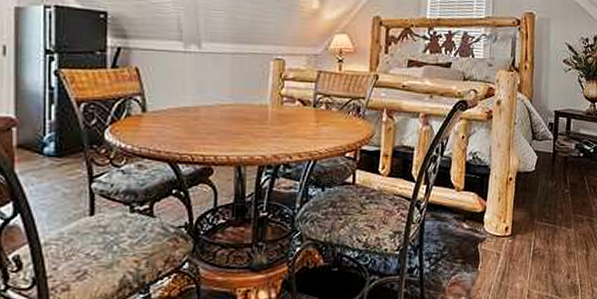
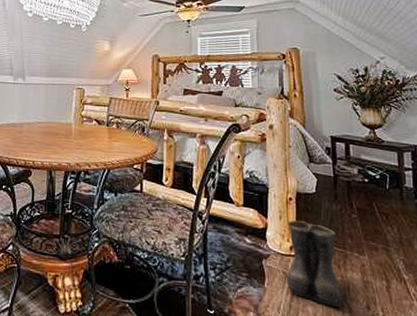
boots: none [498,200,548,280] -> present [286,220,343,308]

